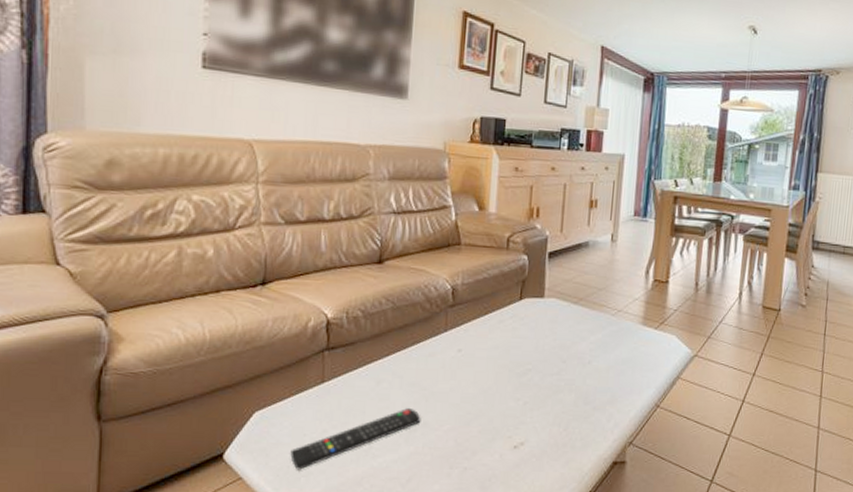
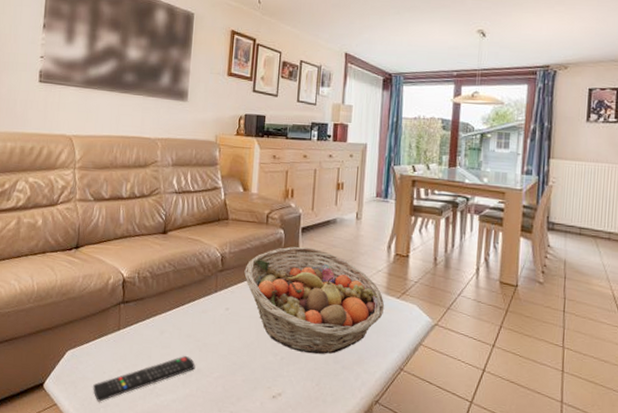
fruit basket: none [480,274,641,396] -> present [244,246,385,354]

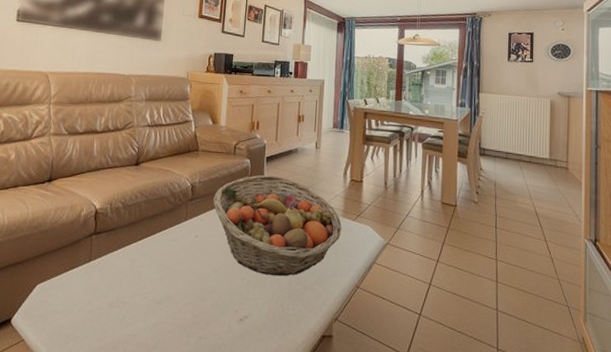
remote control: present [93,355,195,402] -> none [62,283,166,335]

